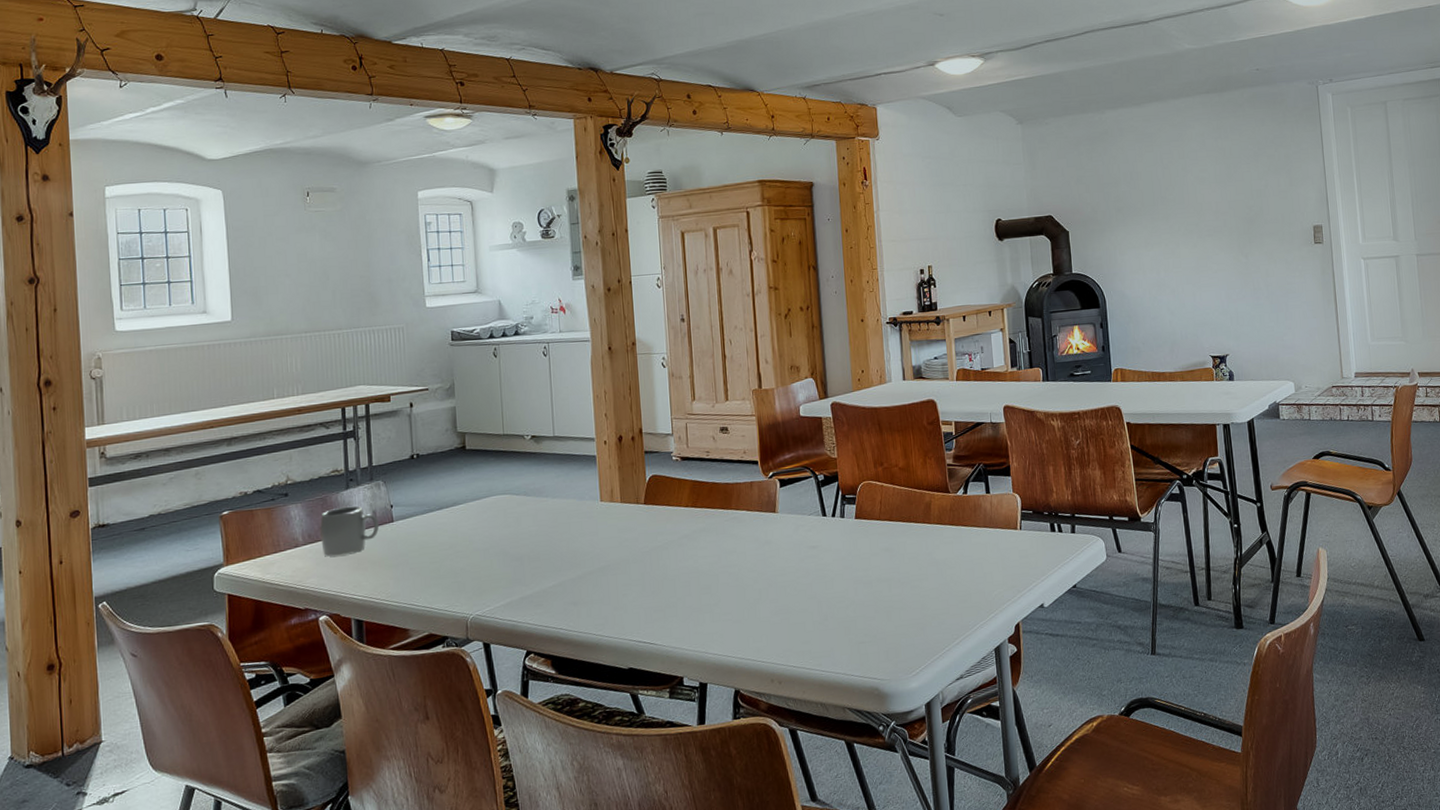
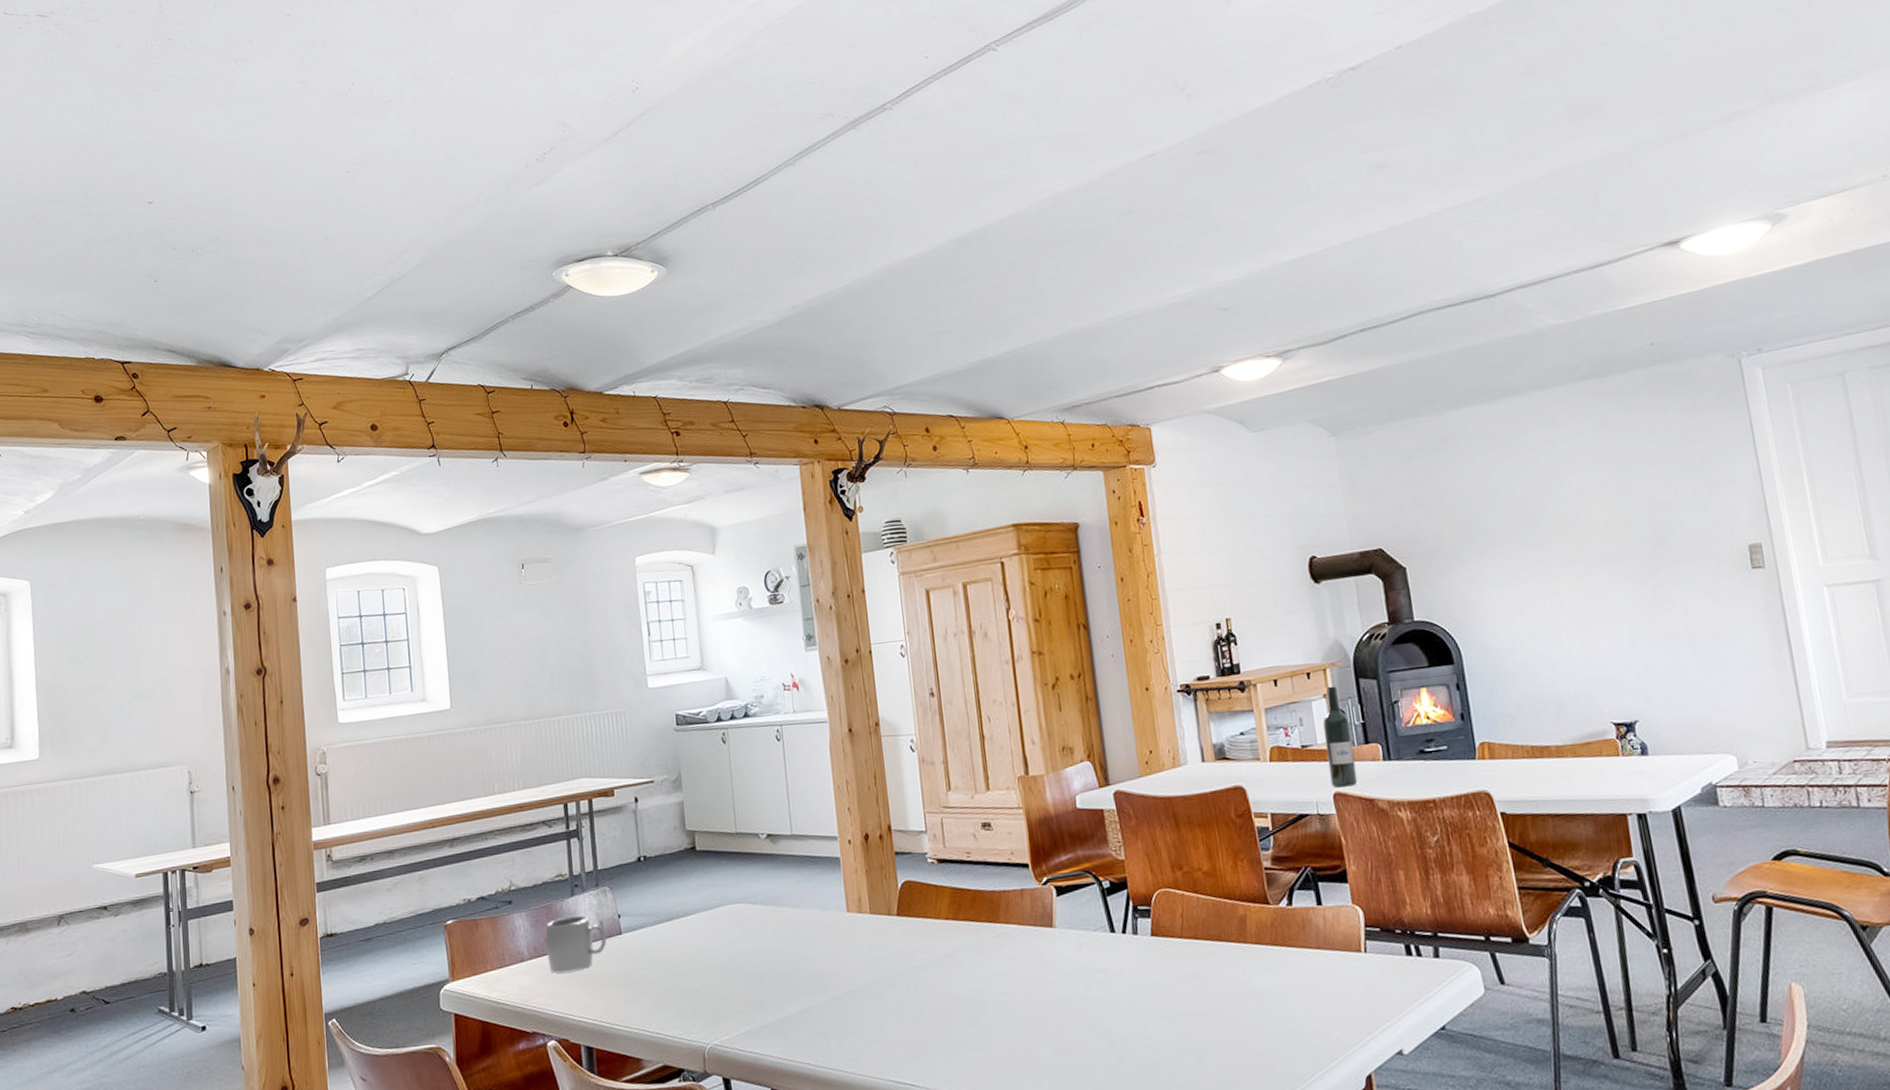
wine bottle: none [998,322,1023,402] -> present [1322,685,1358,787]

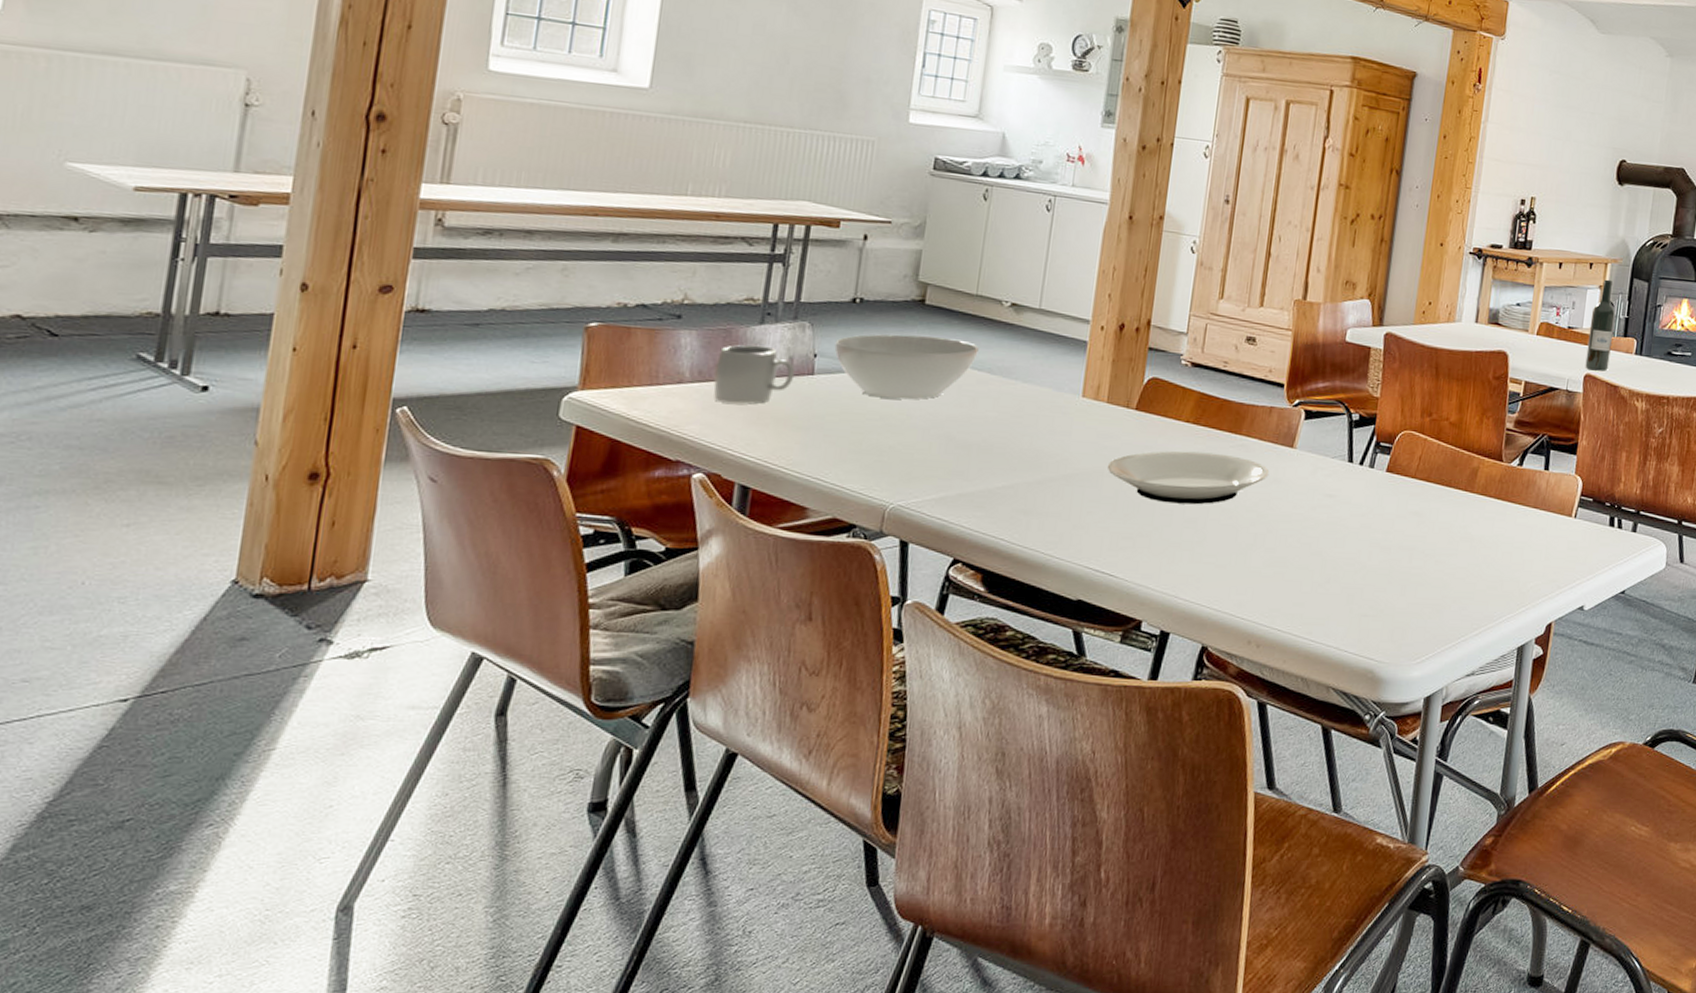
bowl: none [632,878,750,946] -> present [834,334,979,400]
plate: none [885,945,1036,1004] -> present [1108,450,1270,505]

